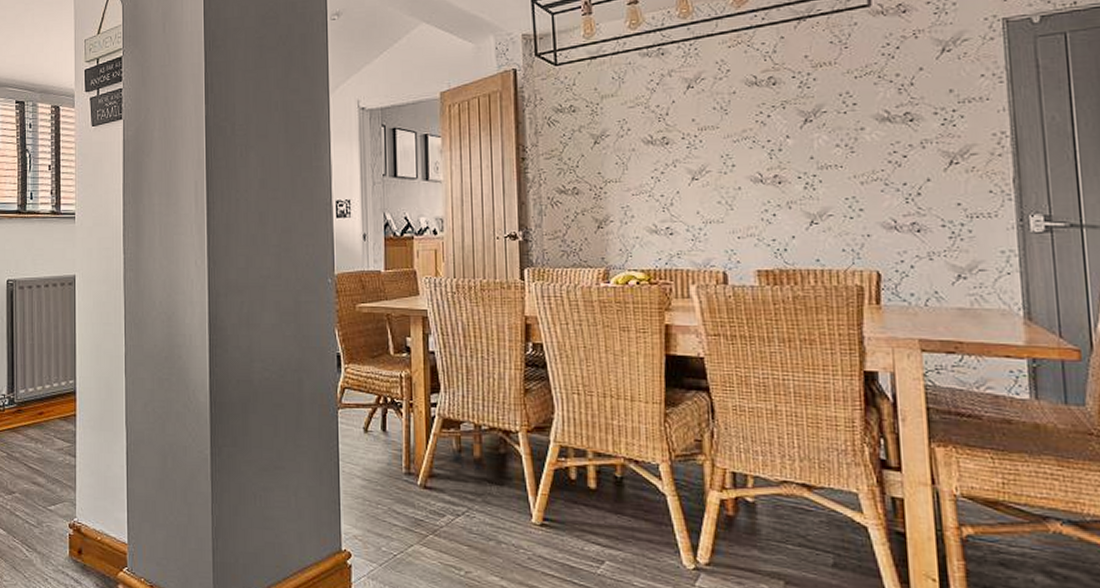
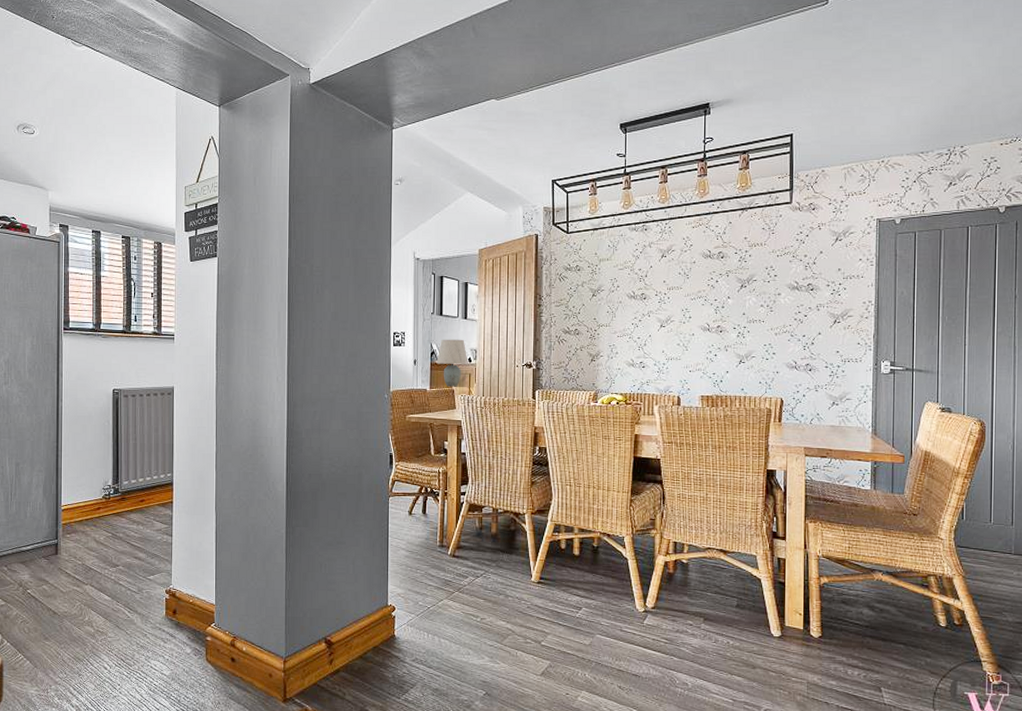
table lamp: none [391,206,433,267] -> present [436,339,468,387]

